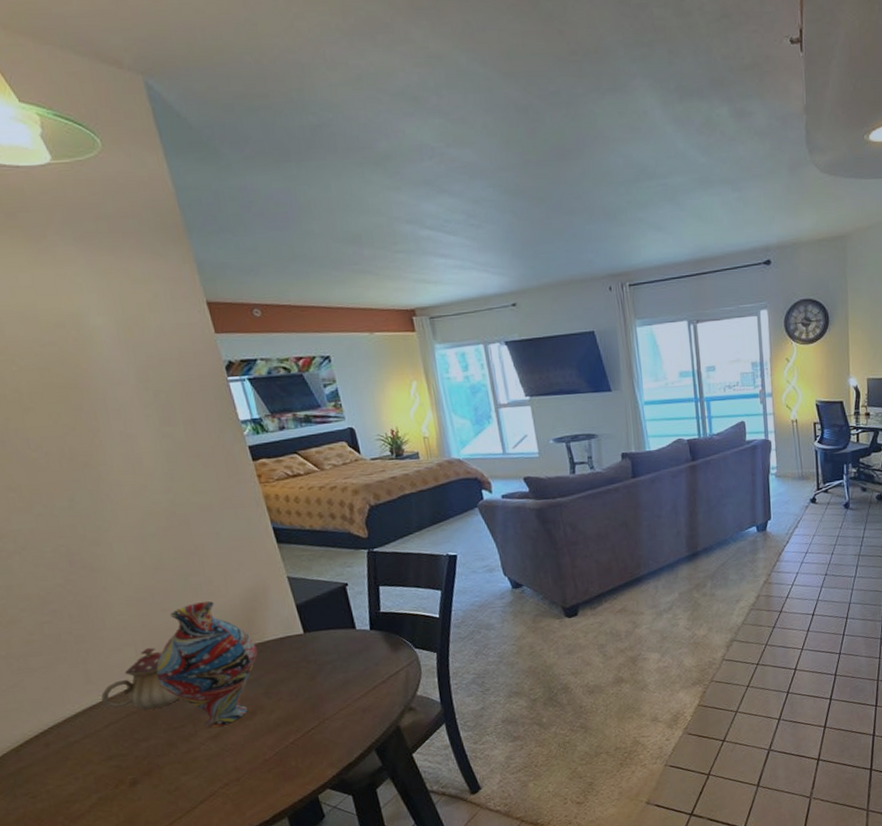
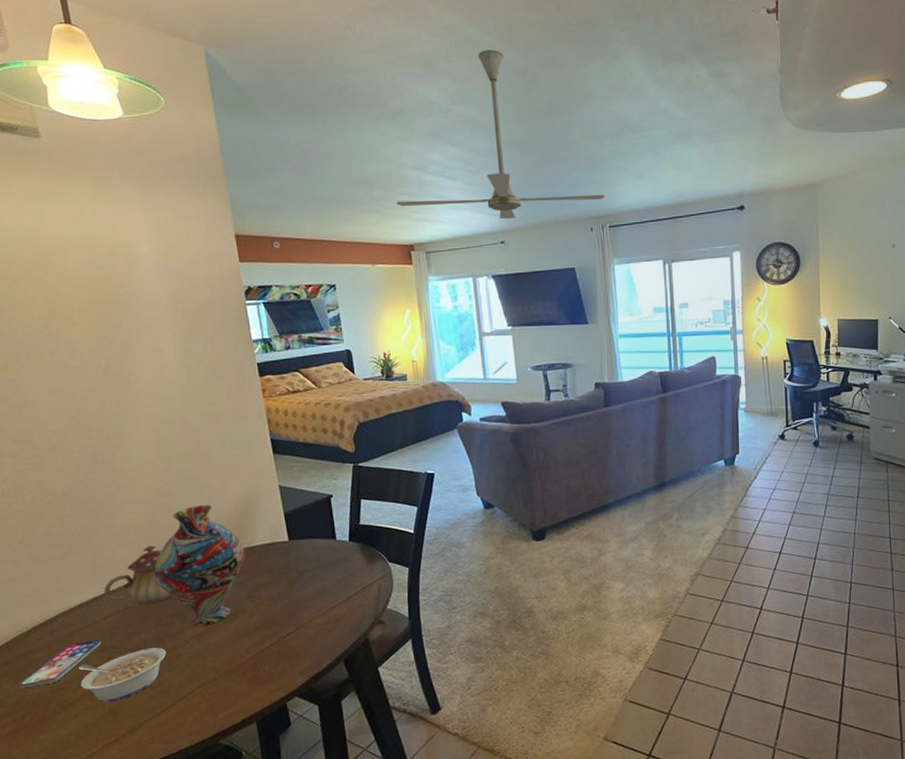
smartphone: none [18,749,107,806] -> present [20,640,102,689]
legume: none [82,752,181,812] -> present [78,647,166,702]
ceiling fan: none [392,82,623,279] -> present [396,49,605,219]

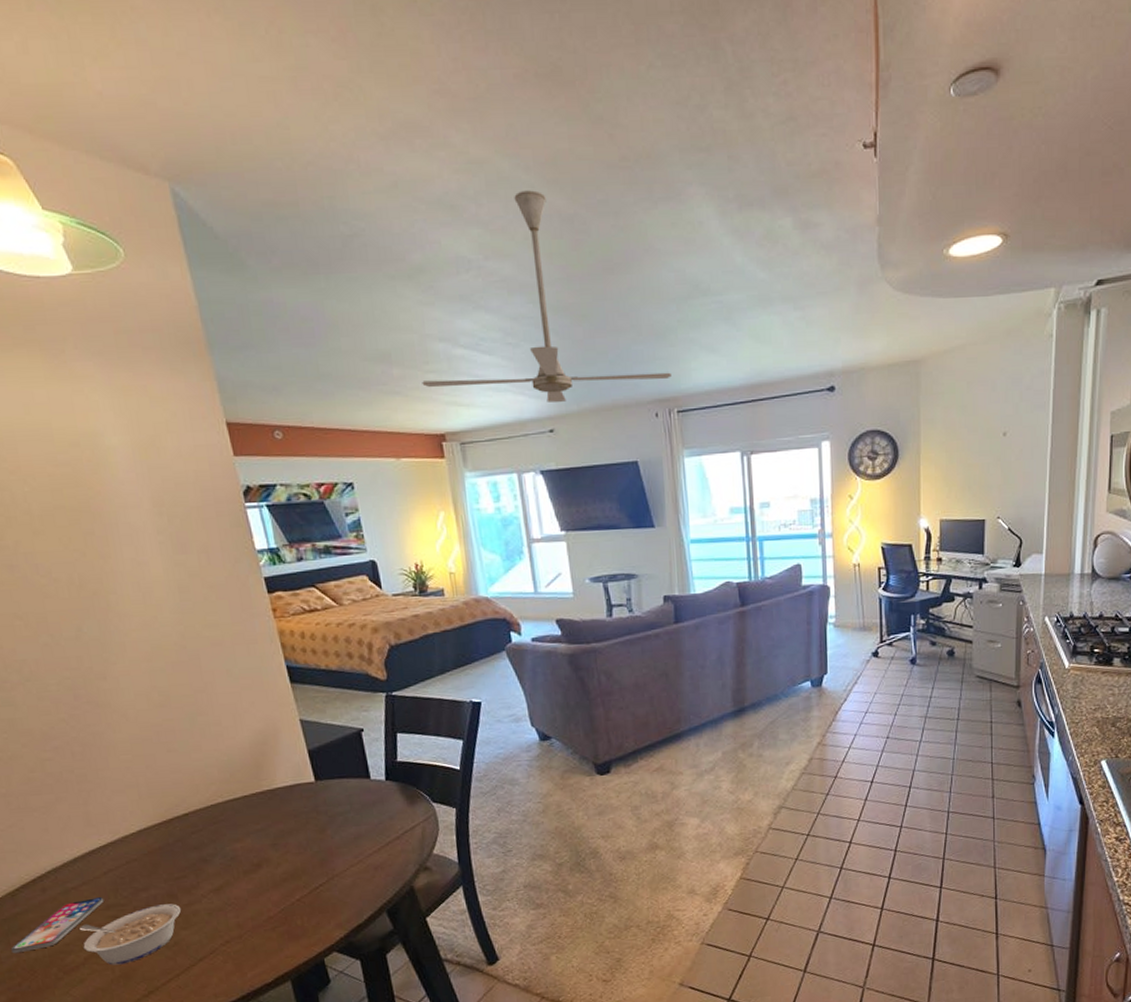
teapot: present [103,546,173,605] -> none [100,791,183,858]
vase: present [154,504,245,627] -> none [159,742,266,880]

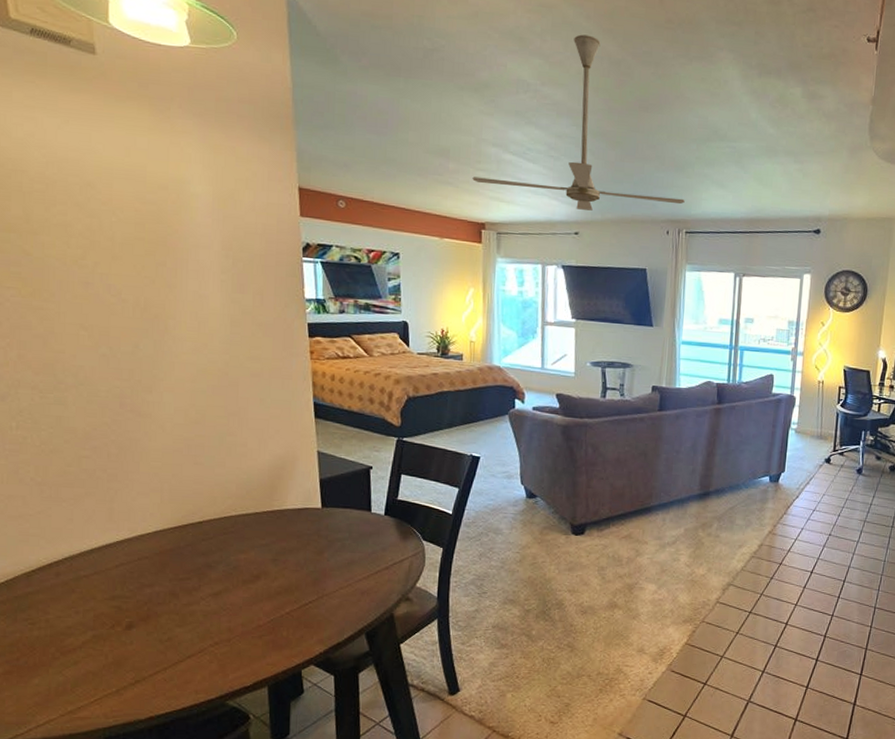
smartphone: present [11,897,104,954] -> none [17,587,111,630]
legume: present [78,904,181,965] -> none [82,601,179,652]

